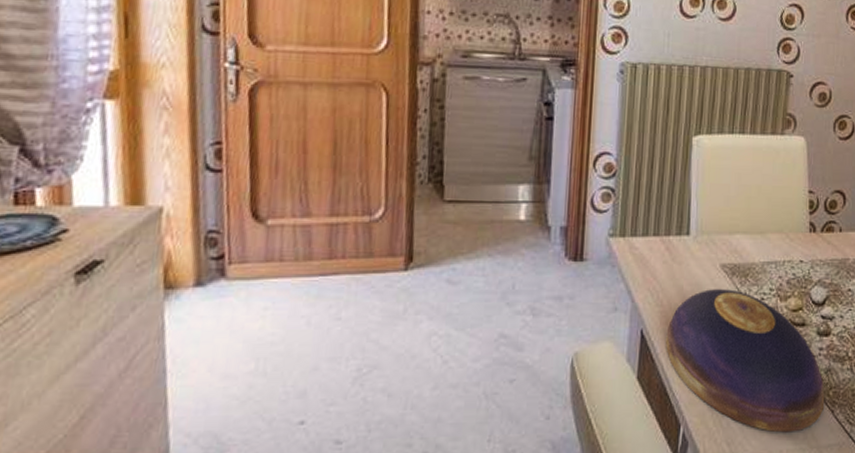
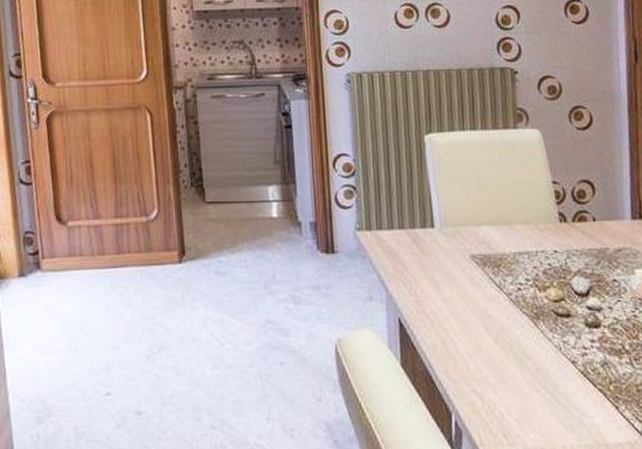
decorative bowl: present [666,289,825,433] -> none [424,279,607,427]

